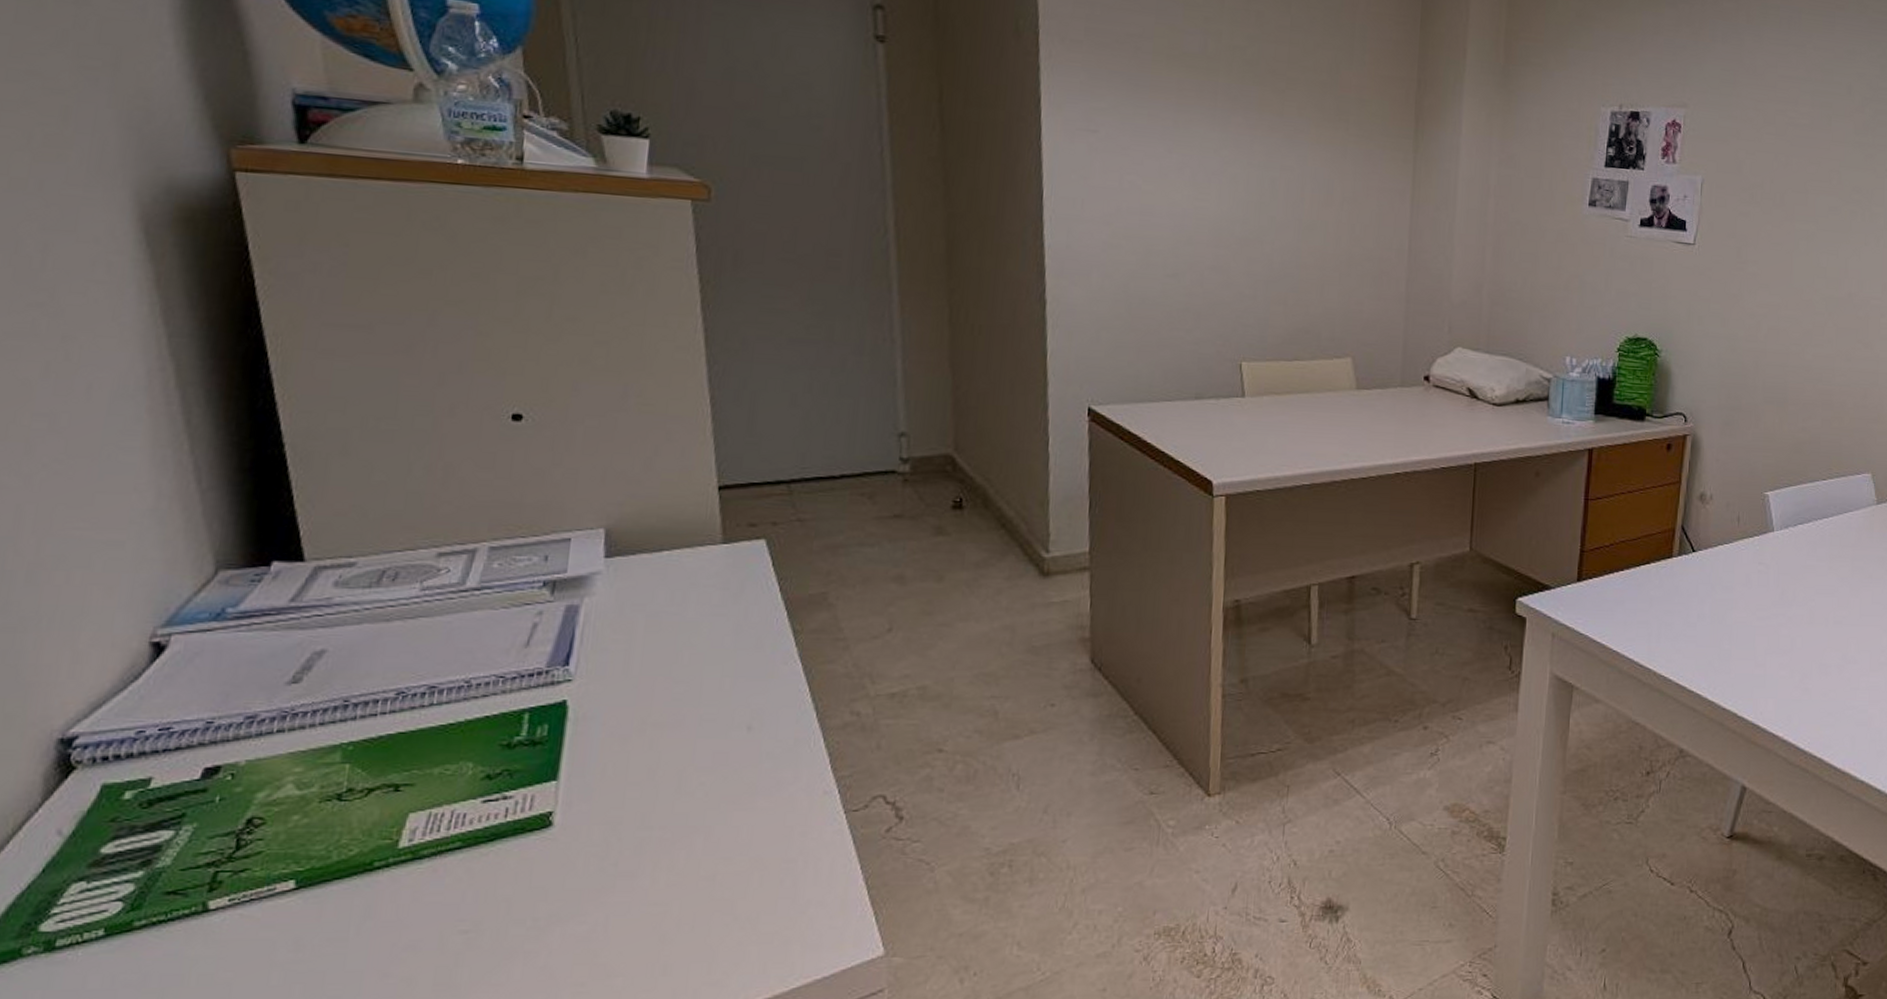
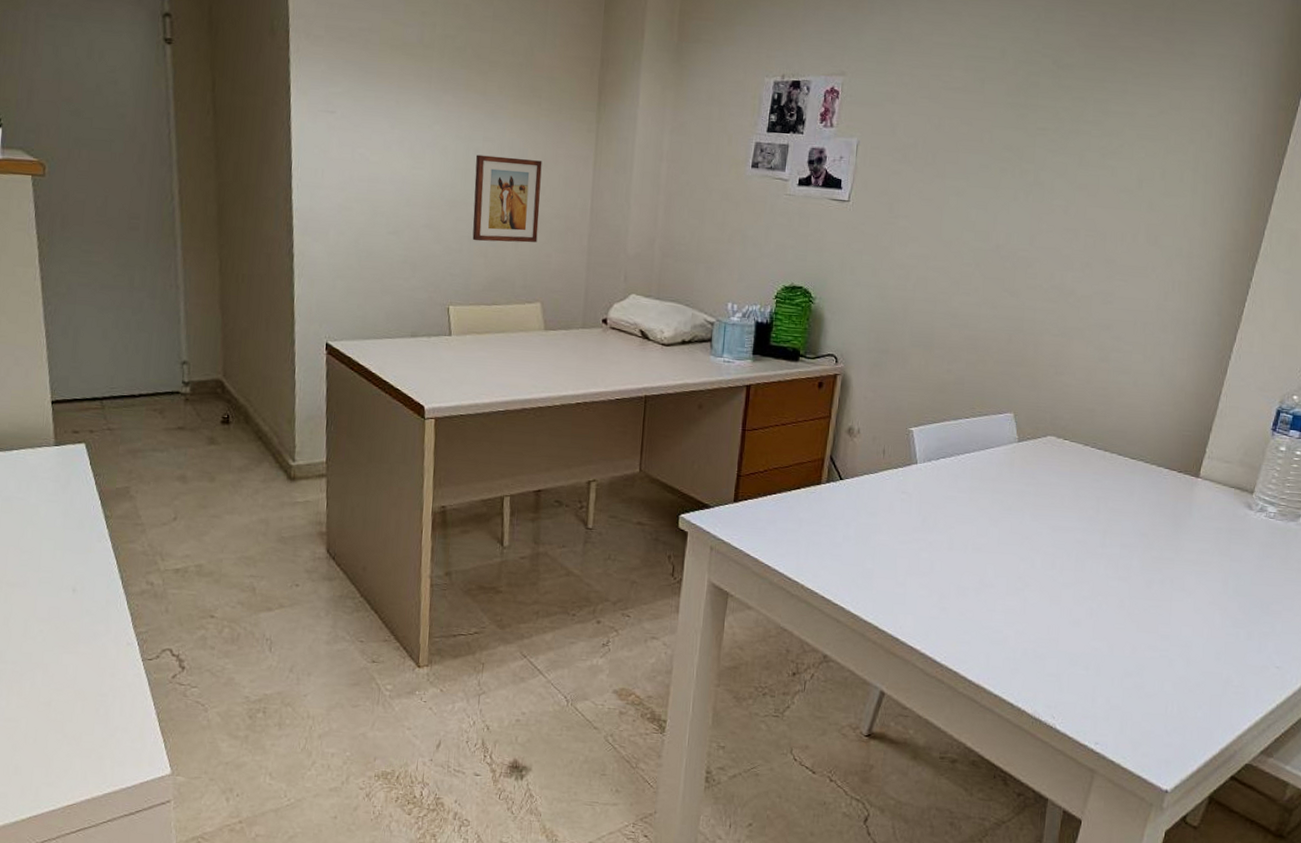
wall art: none [1269,185,1351,288] -> present [472,155,542,243]

